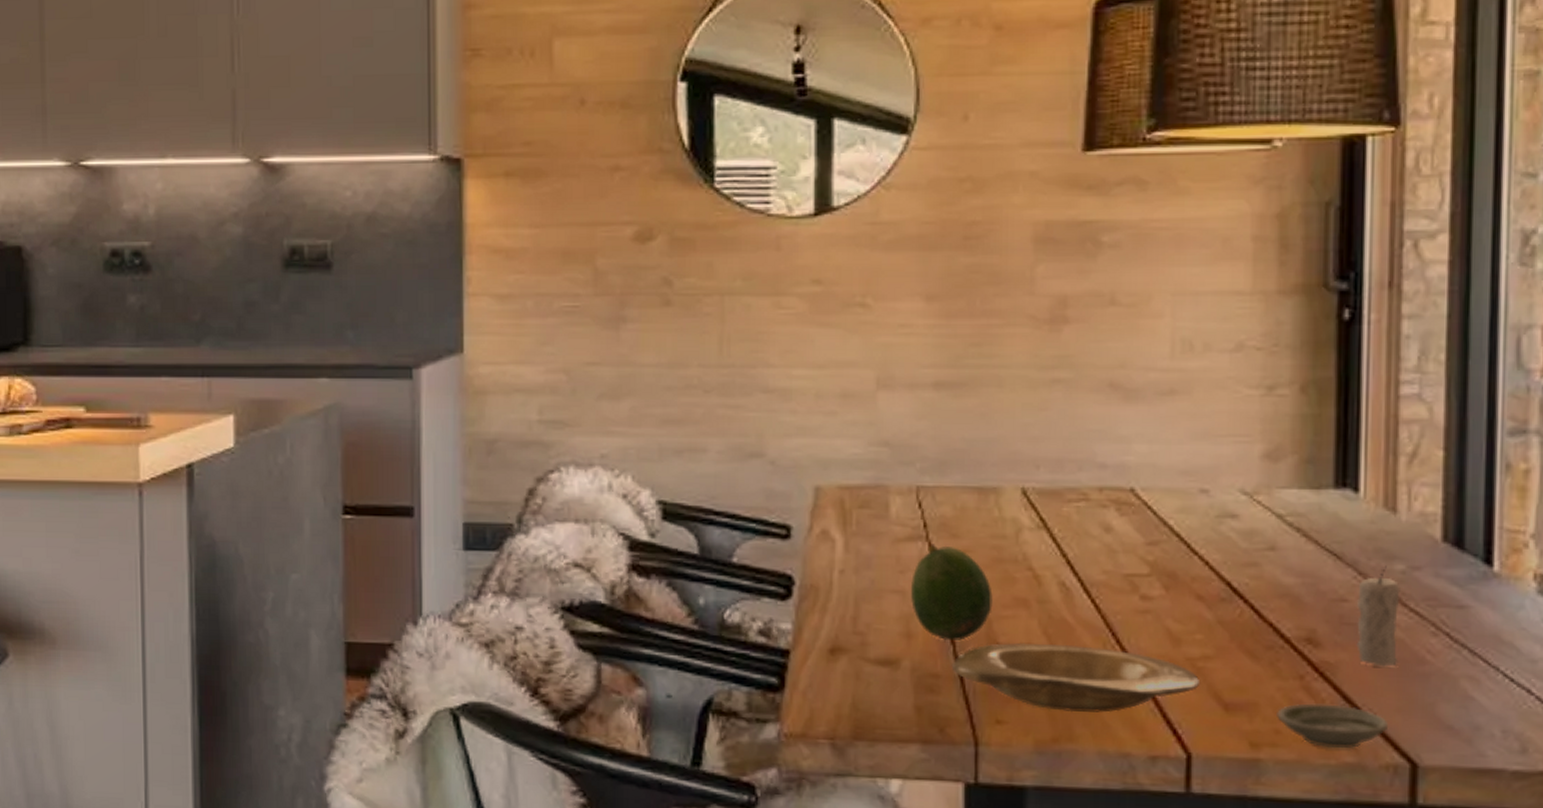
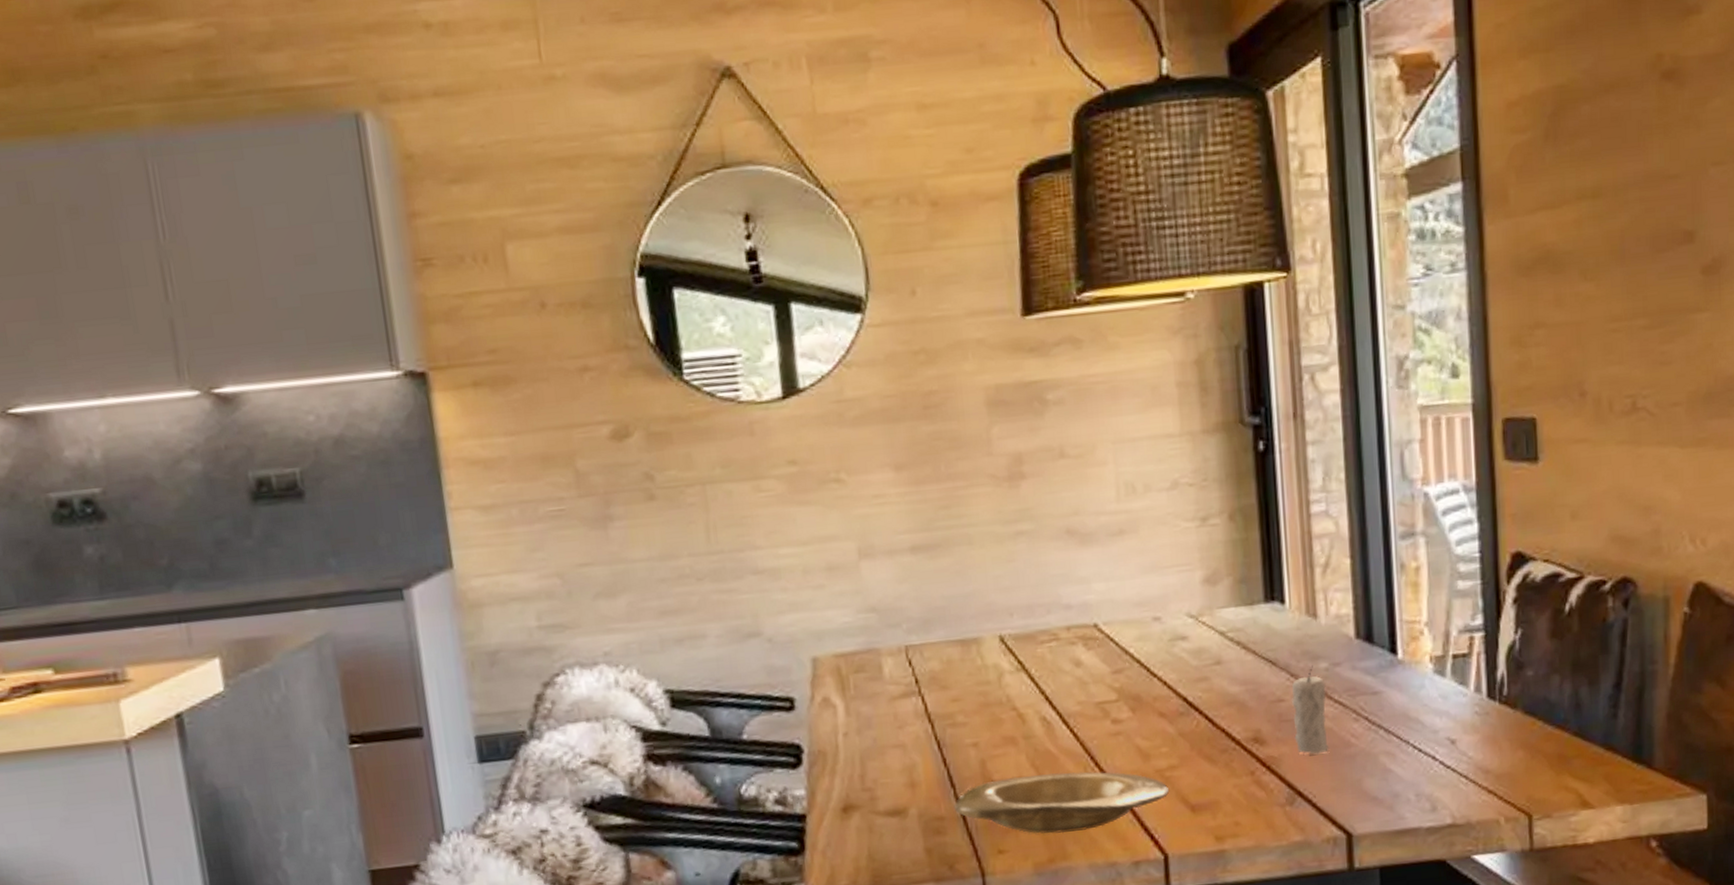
fruit: present [911,543,993,640] -> none [909,697,985,785]
saucer: present [1277,703,1389,749] -> none [1235,792,1327,832]

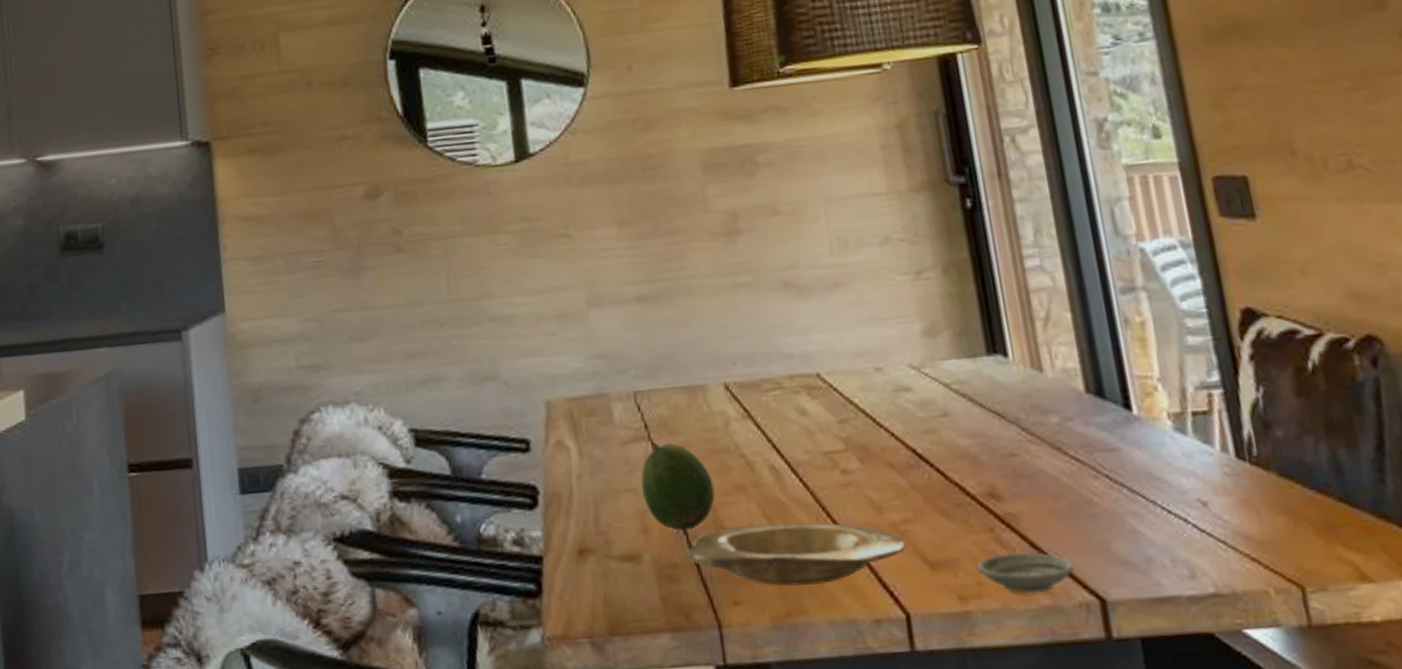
fruit: none [909,697,985,785] -> present [641,442,716,531]
saucer: none [1235,792,1327,832] -> present [976,551,1074,594]
candle: present [1291,665,1330,755] -> none [1023,419,1071,513]

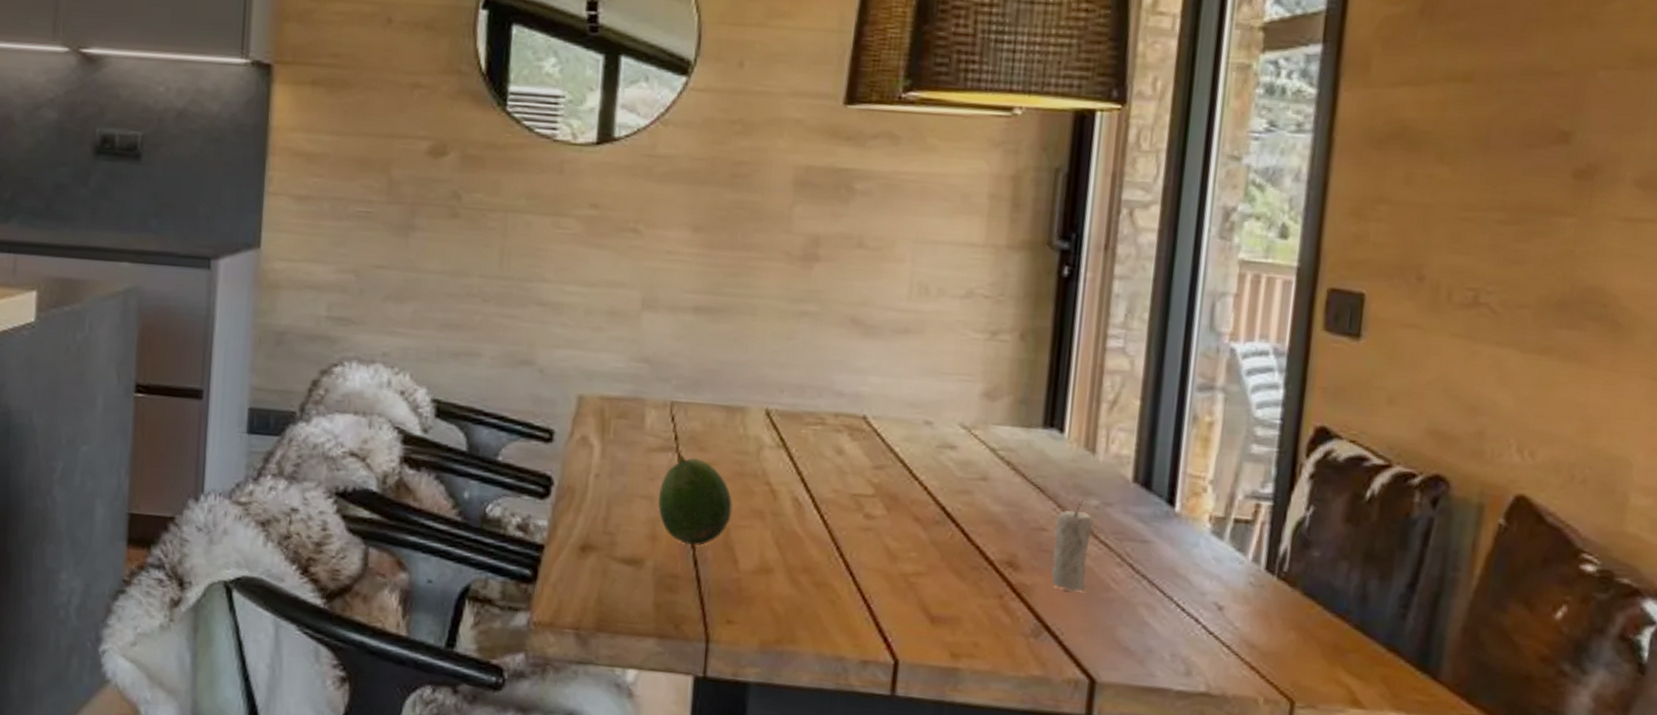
plate: present [687,522,906,587] -> none [690,550,912,619]
saucer: present [976,551,1074,594] -> none [976,620,1074,663]
candle: none [1023,419,1071,513] -> present [1051,500,1093,592]

